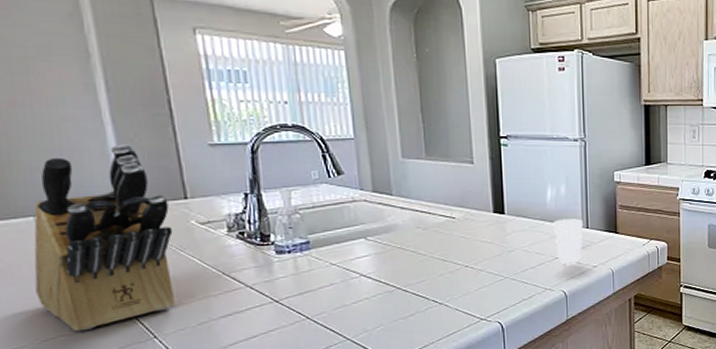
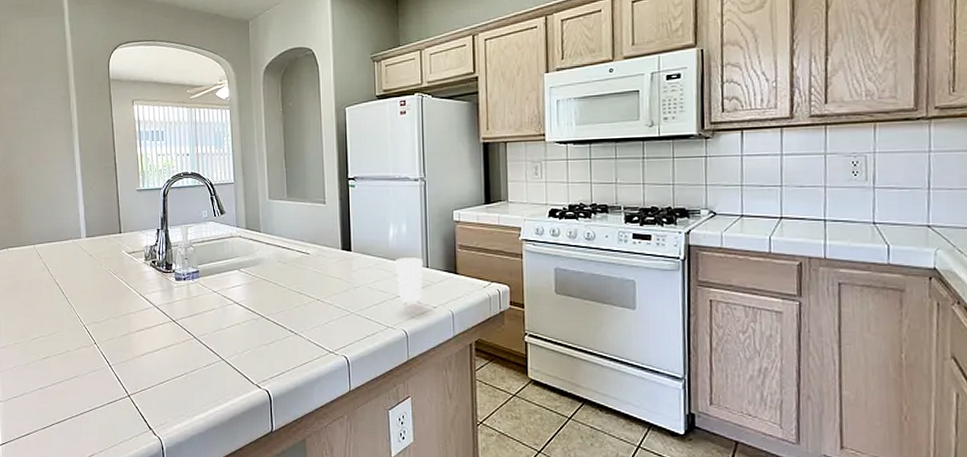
knife block: present [34,144,175,332] -> none [31,191,111,334]

